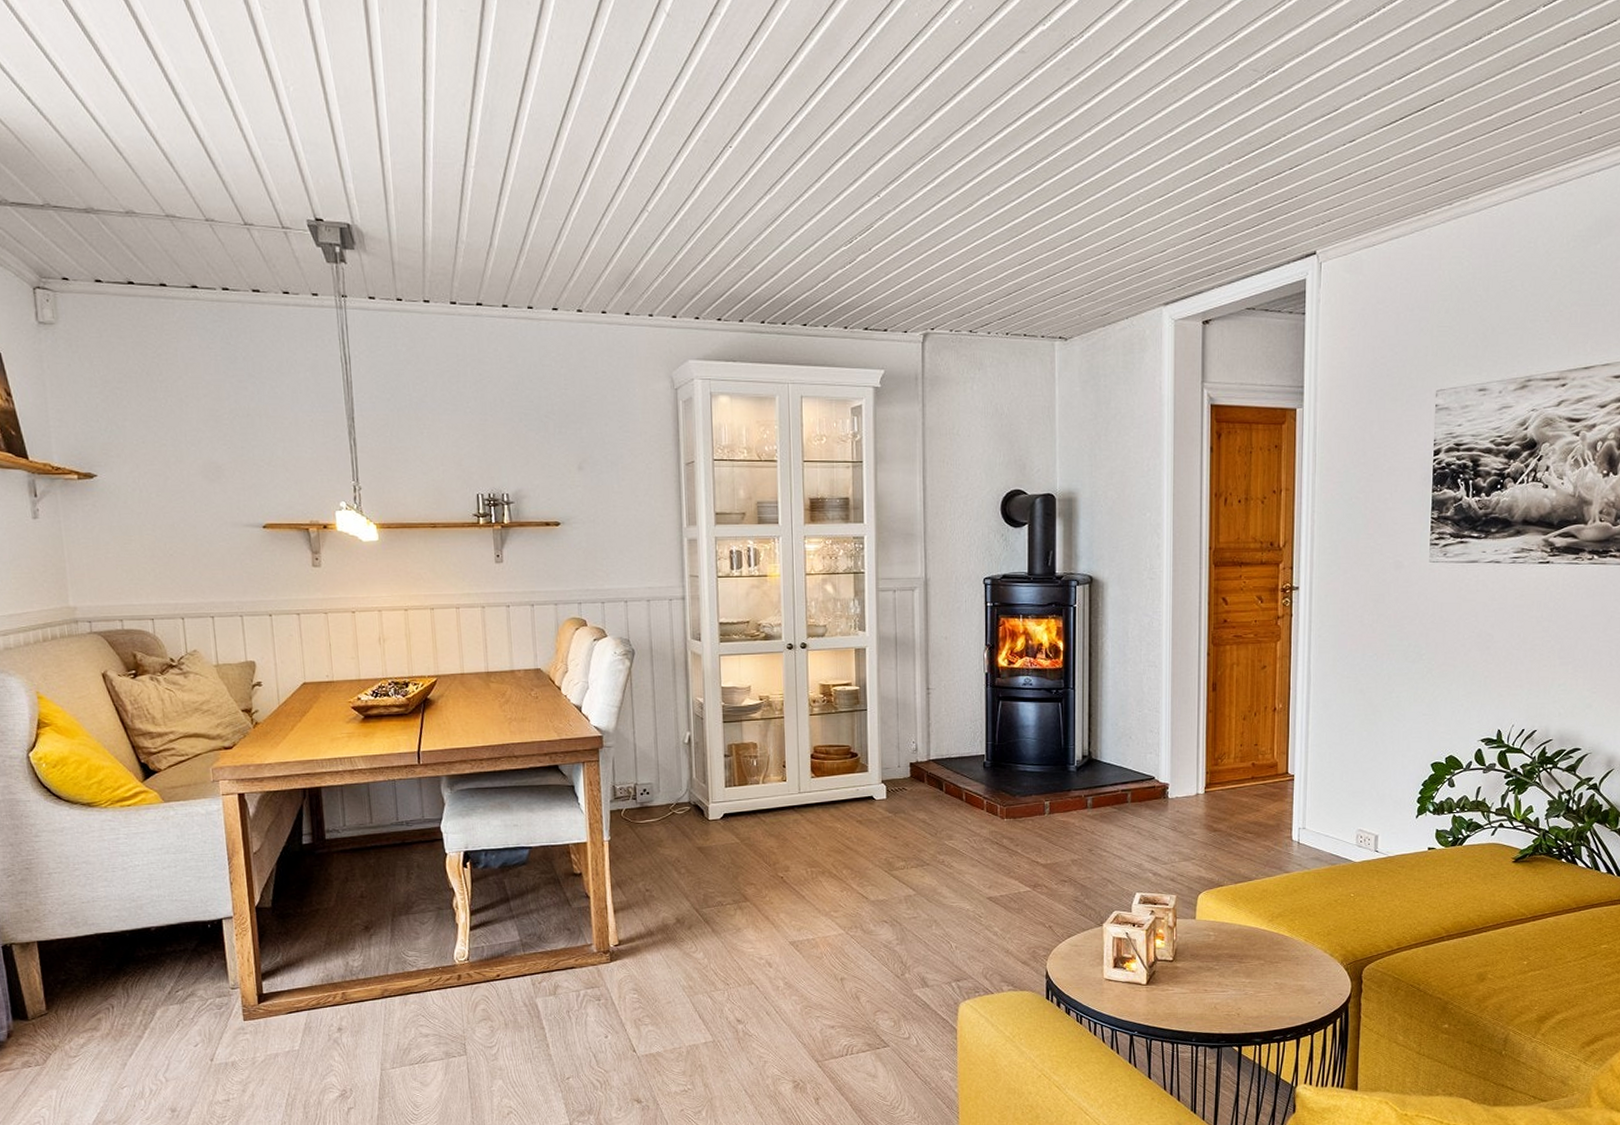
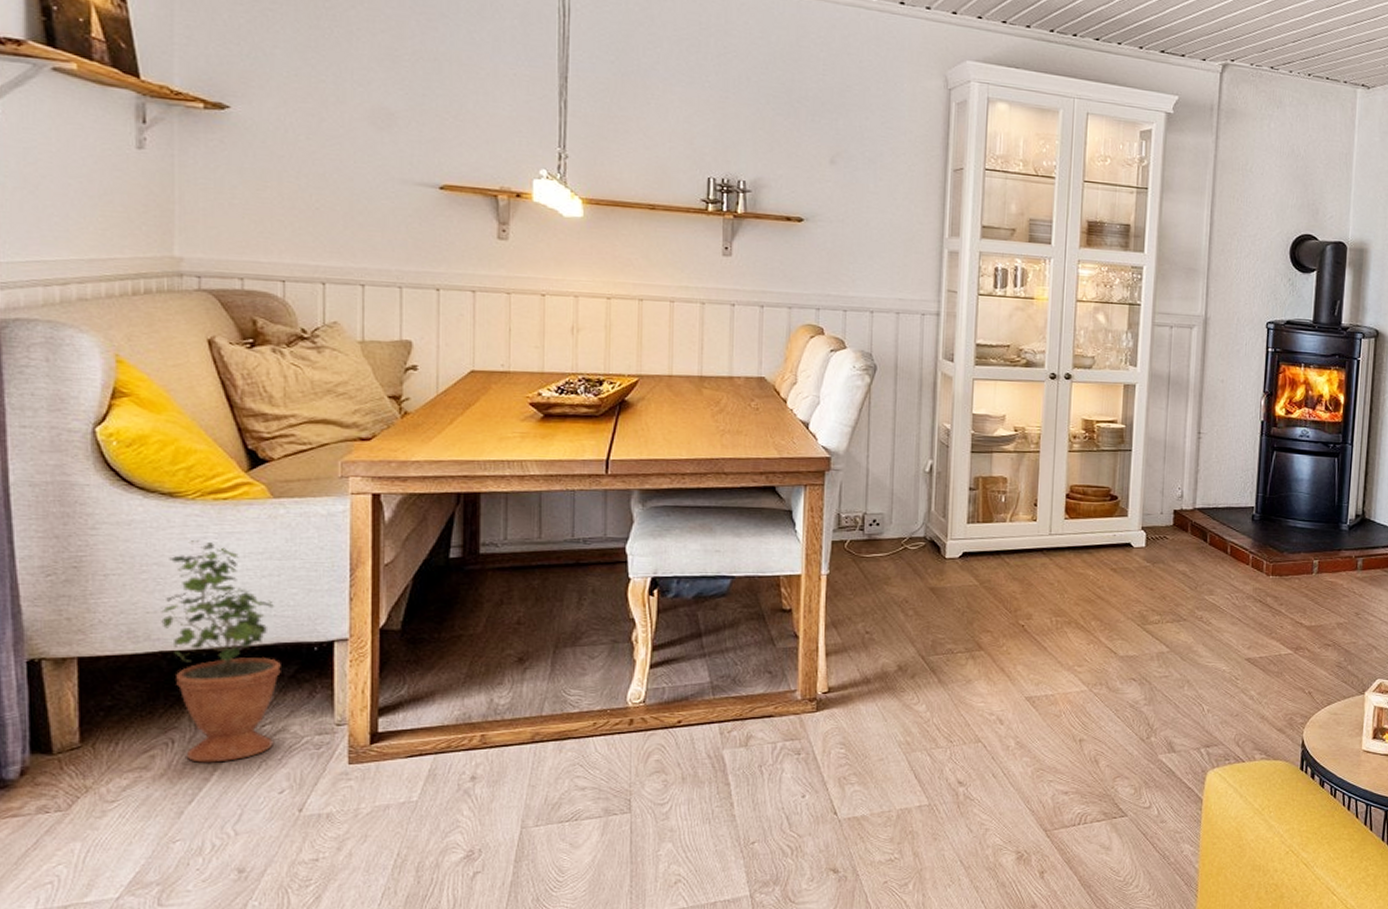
potted plant: none [92,840,186,1023] -> present [161,539,281,763]

